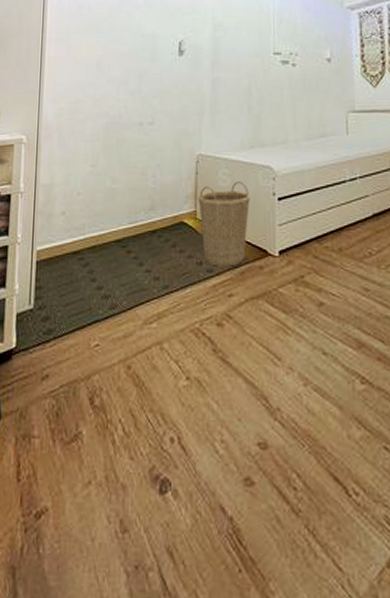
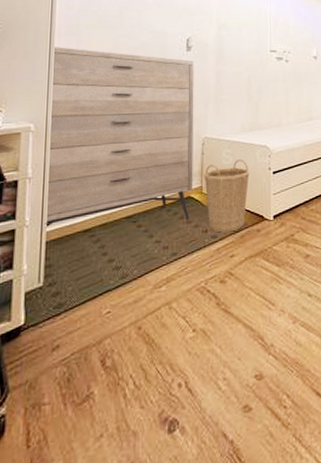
dresser: none [35,54,187,249] -> present [44,47,194,228]

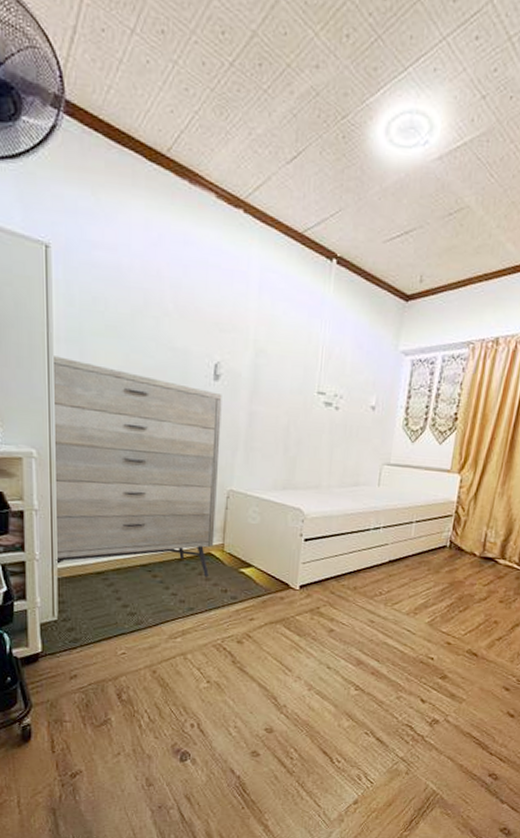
basket: present [204,159,250,233] -> none [226,520,278,596]

